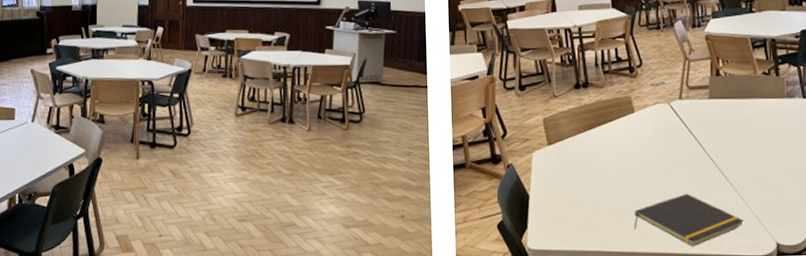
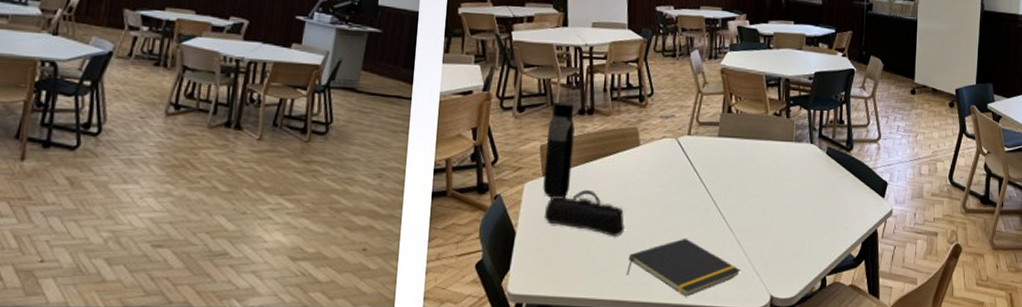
water bottle: none [548,78,574,164] -> present [543,101,575,198]
pencil case: none [553,154,628,195] -> present [544,189,624,236]

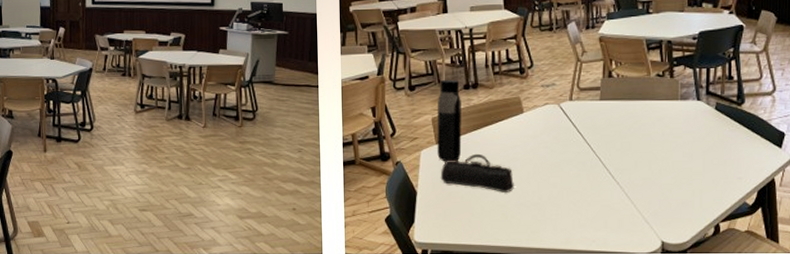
notepad: present [626,238,740,297] -> none [519,192,629,243]

